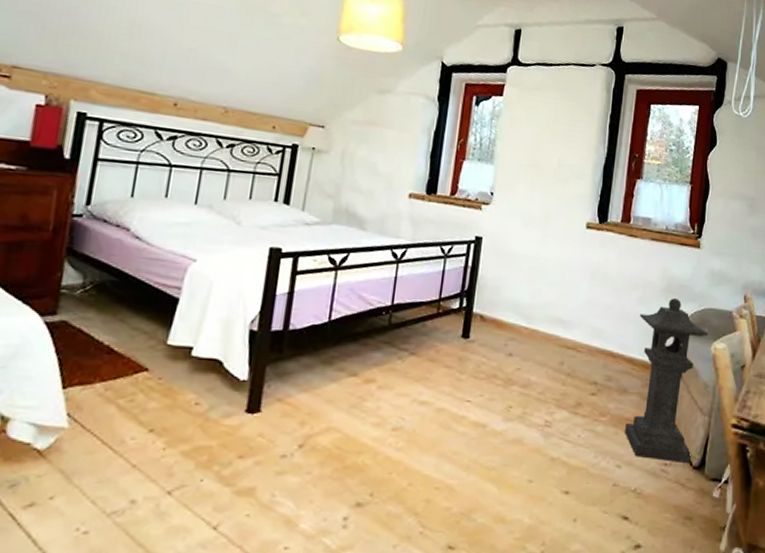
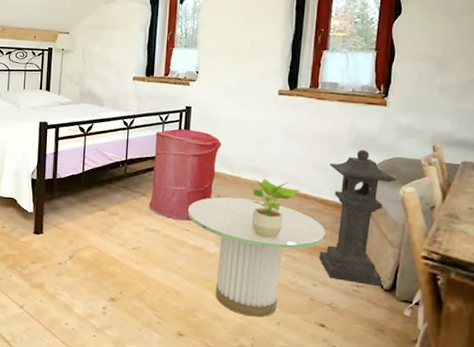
laundry hamper: none [418,265,518,388] -> present [148,129,222,221]
side table: none [469,356,633,514] -> present [187,197,326,317]
potted plant: none [548,332,607,408] -> present [249,178,301,238]

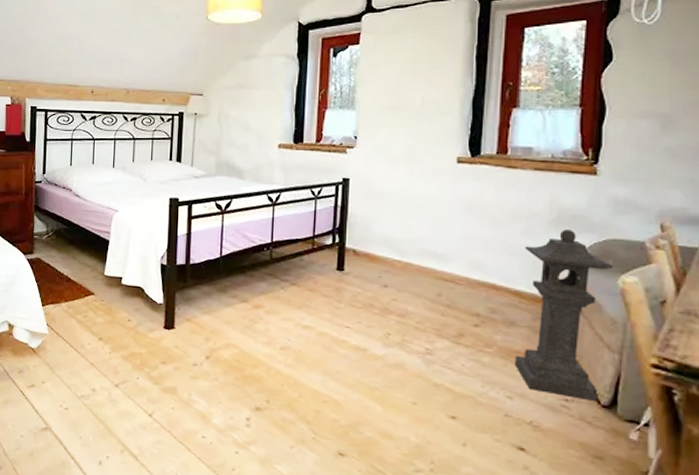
laundry hamper: present [148,129,222,221] -> none [299,205,388,316]
side table: present [187,197,326,317] -> none [347,287,522,436]
potted plant: present [249,178,301,238] -> none [423,265,489,338]

